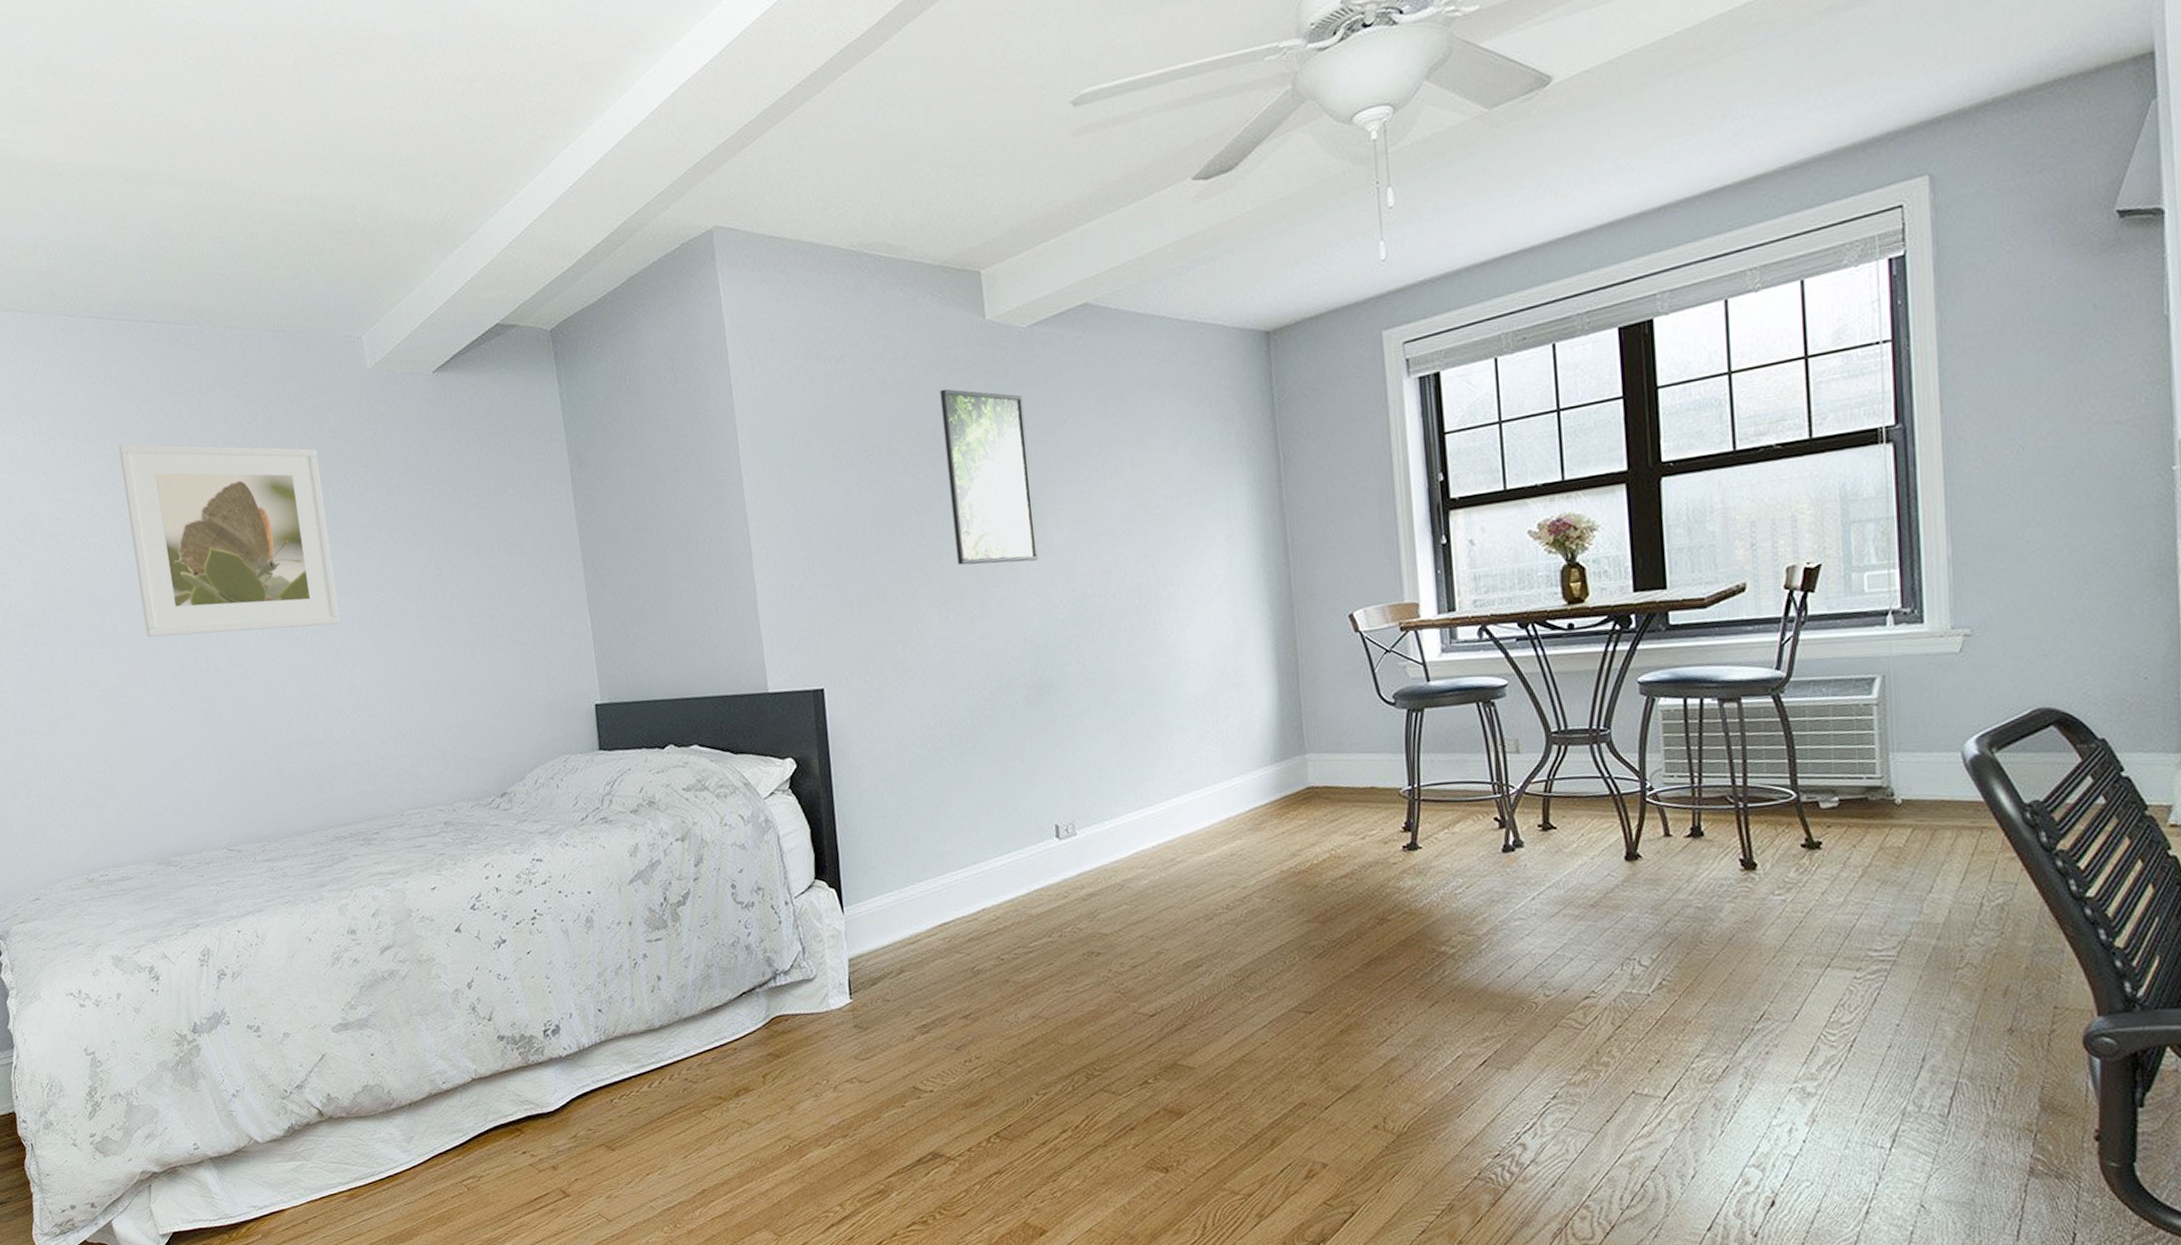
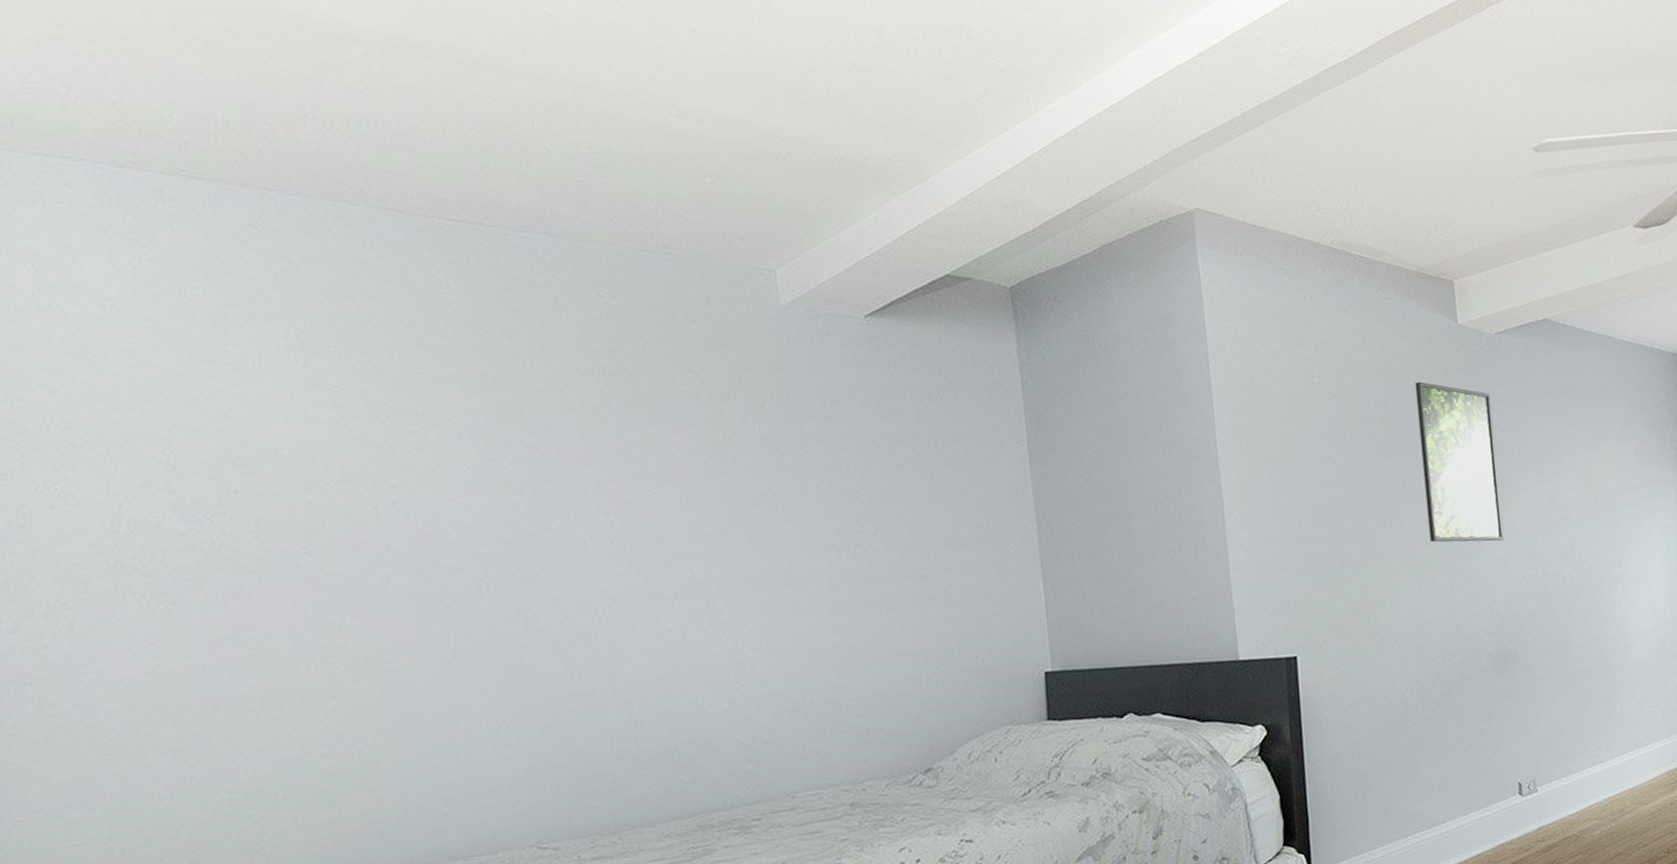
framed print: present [118,443,341,638] -> none [412,360,726,592]

